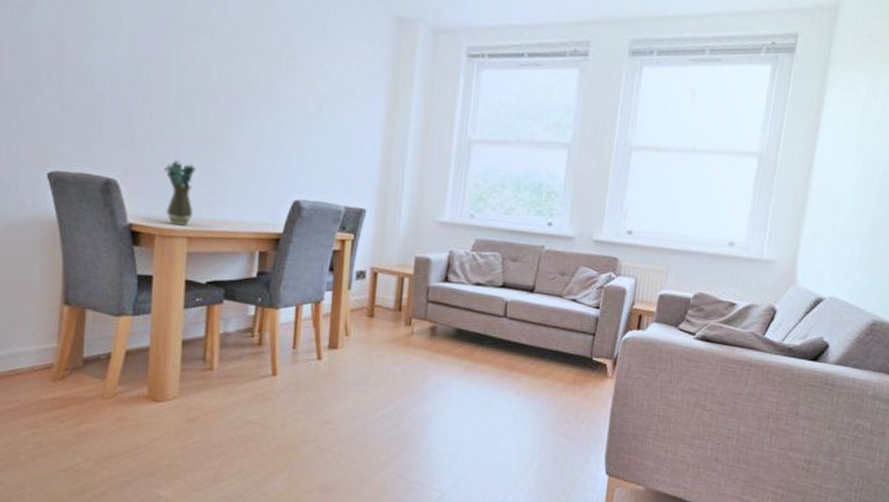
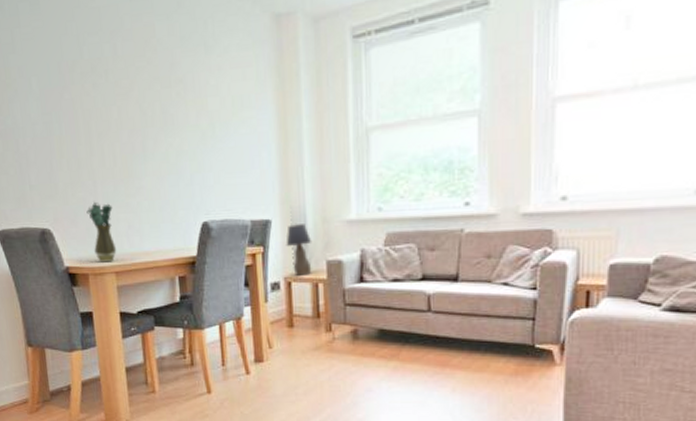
table lamp: none [377,216,404,268] -> present [286,223,312,275]

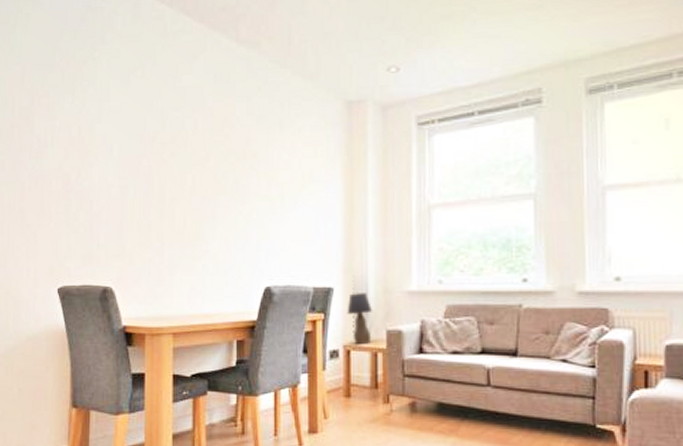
vase: present [86,201,117,263] -> none [151,262,177,323]

